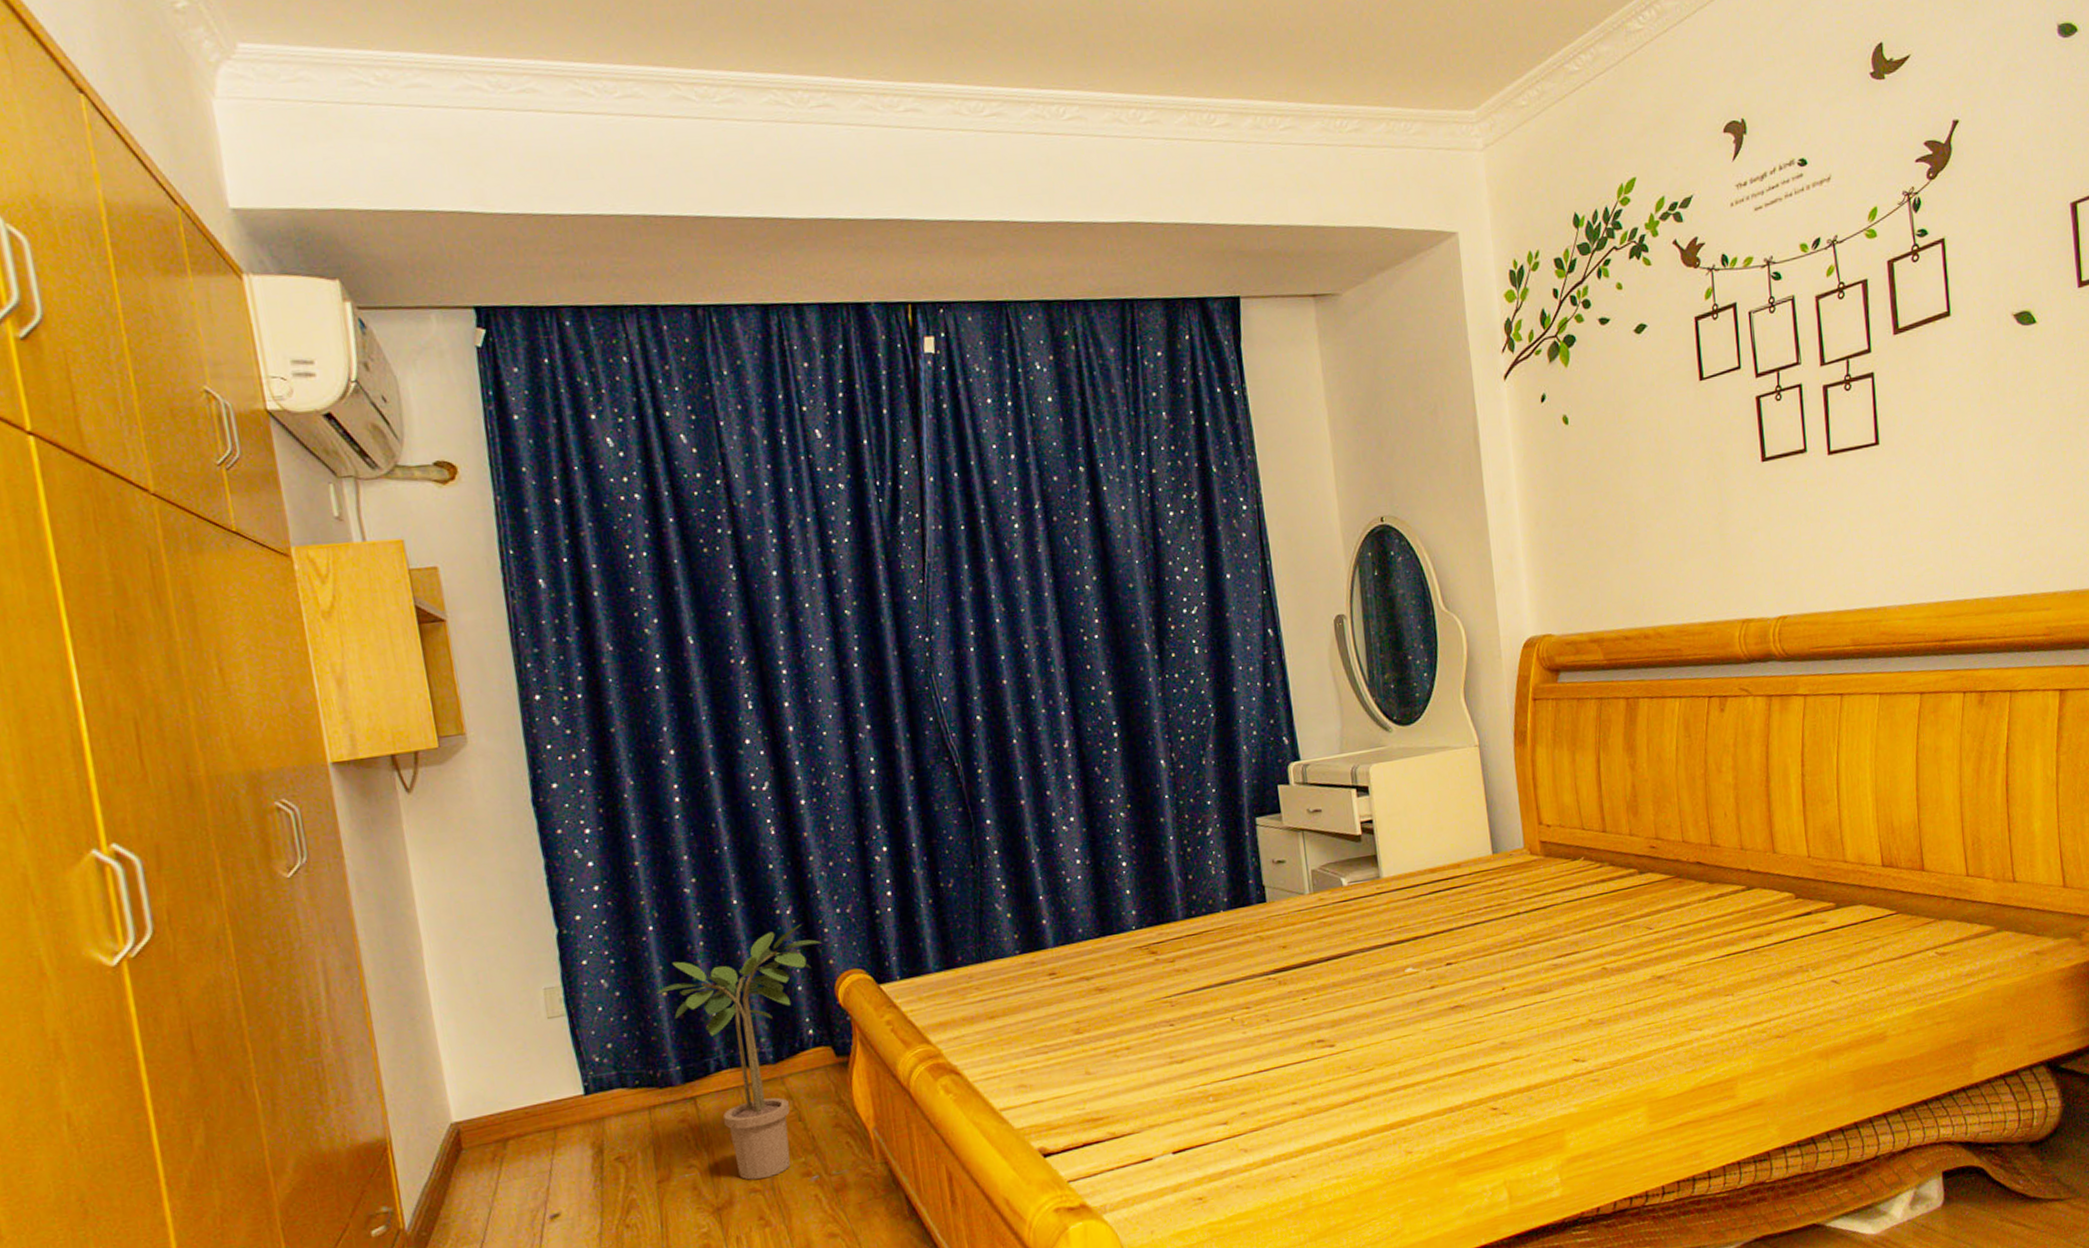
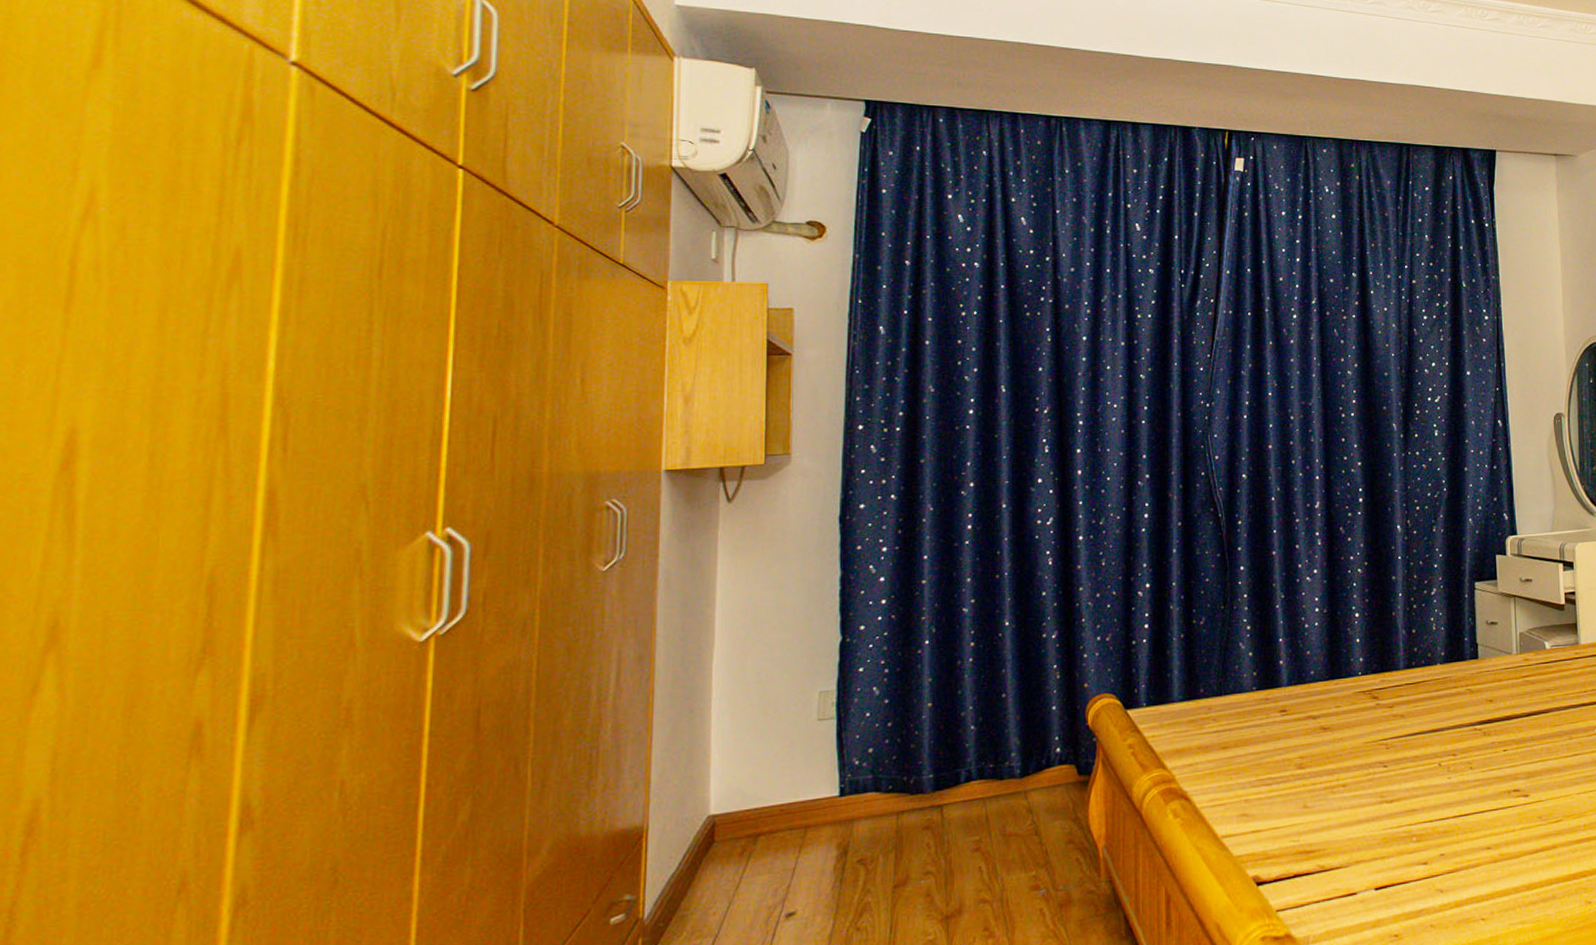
potted plant: present [656,925,822,1180] -> none [922,649,1080,891]

